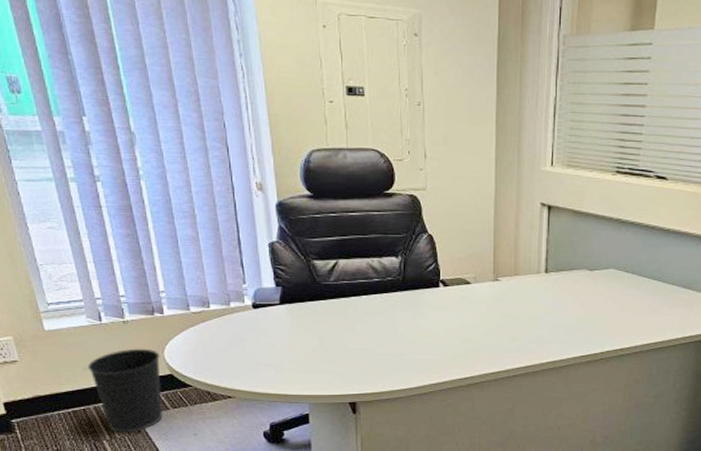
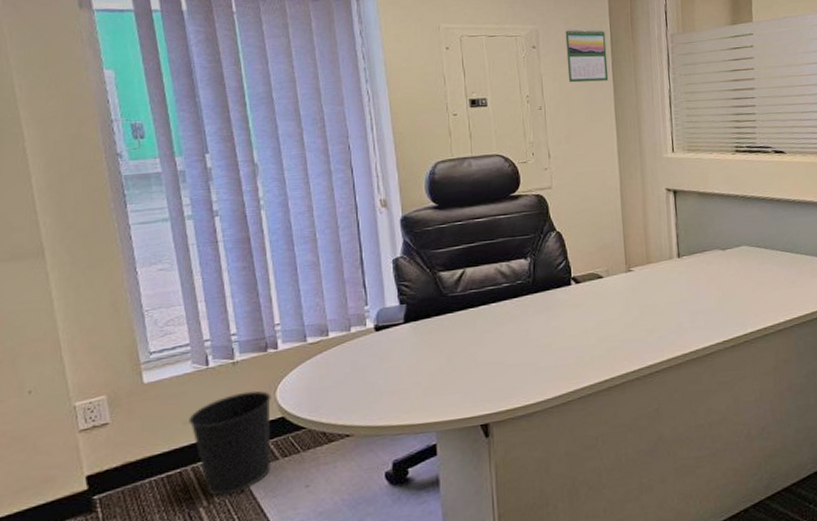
calendar: none [450,17,493,81] -> present [565,29,609,83]

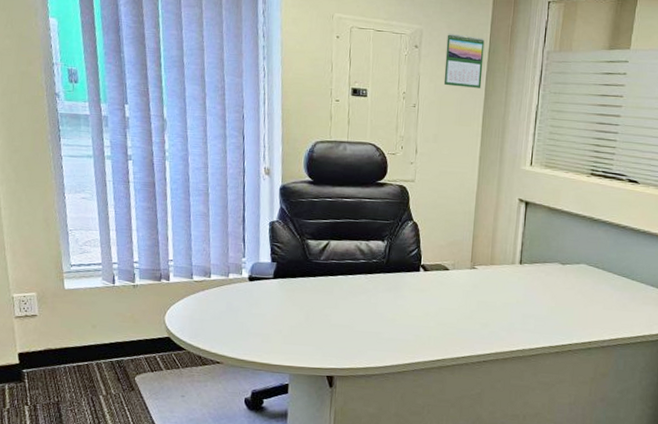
wastebasket: present [189,390,271,496] -> none [96,311,161,390]

